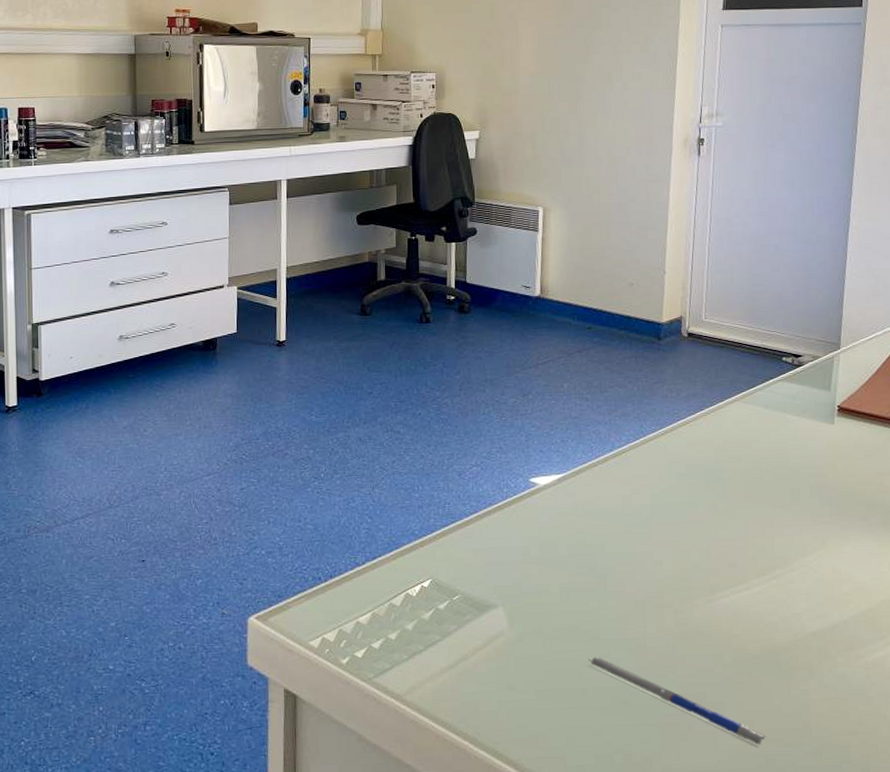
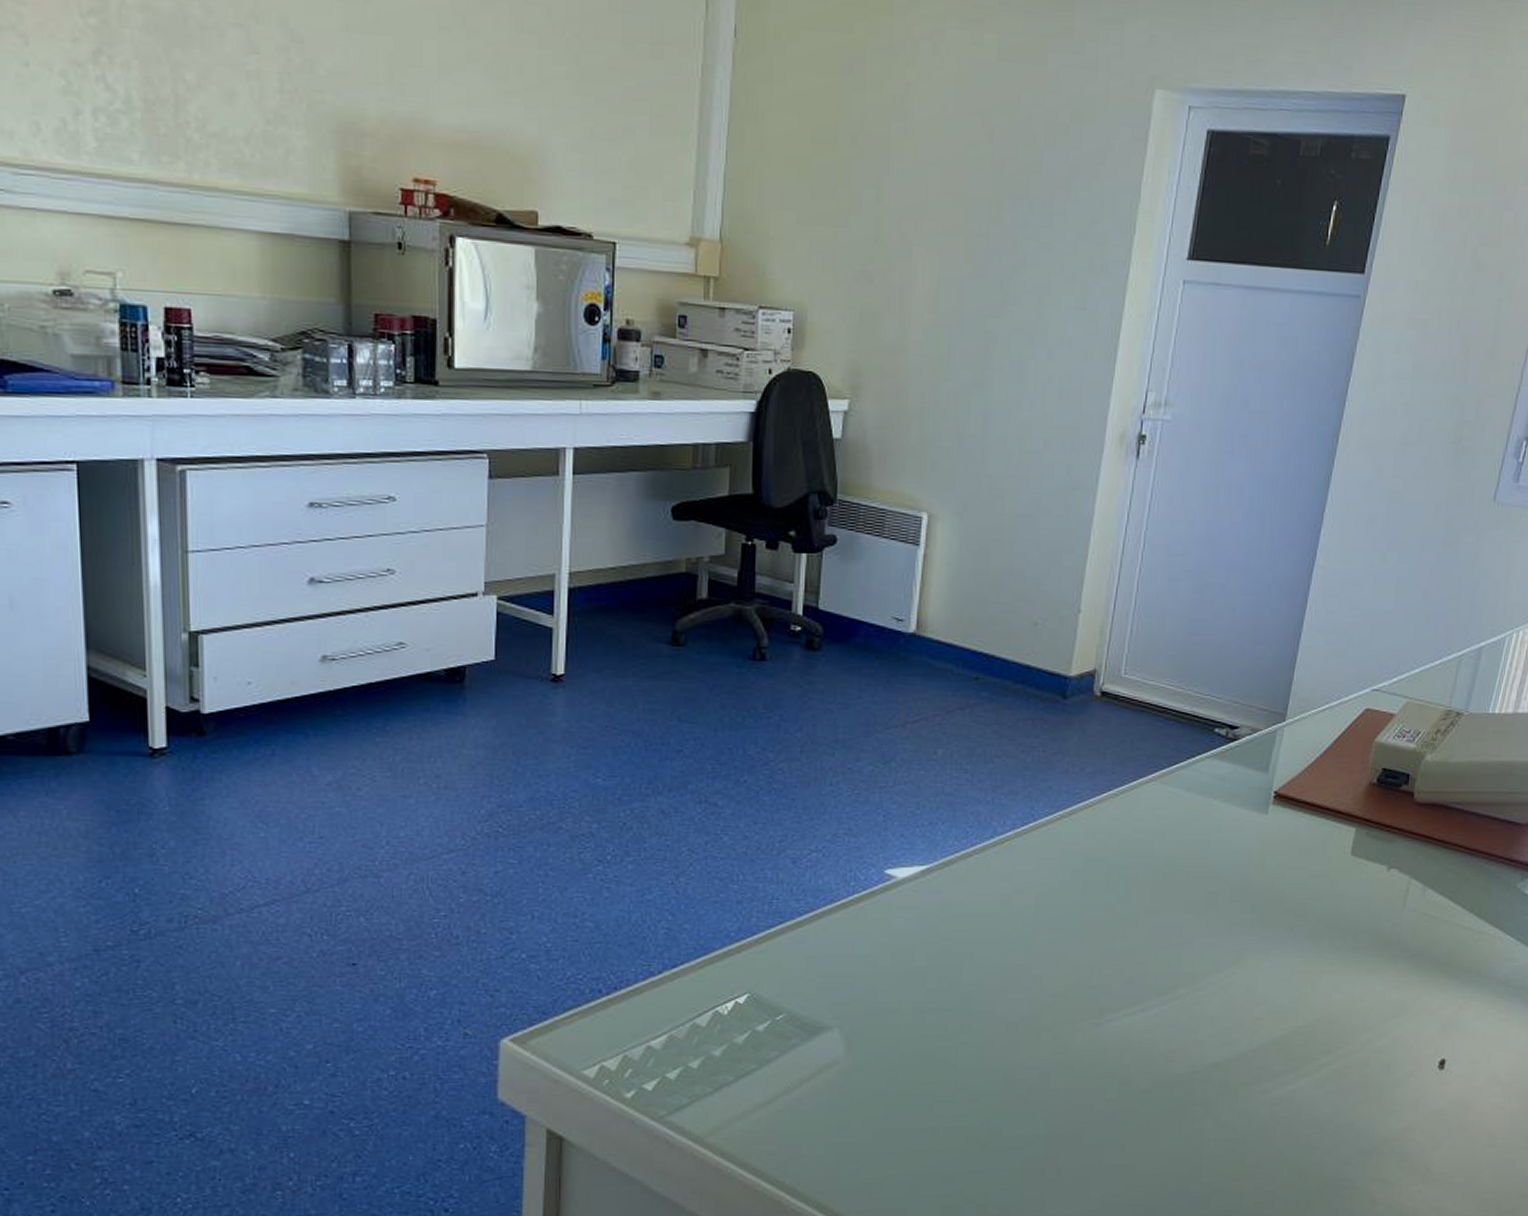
pen: present [588,656,767,747] -> none [942,1089,1149,1195]

